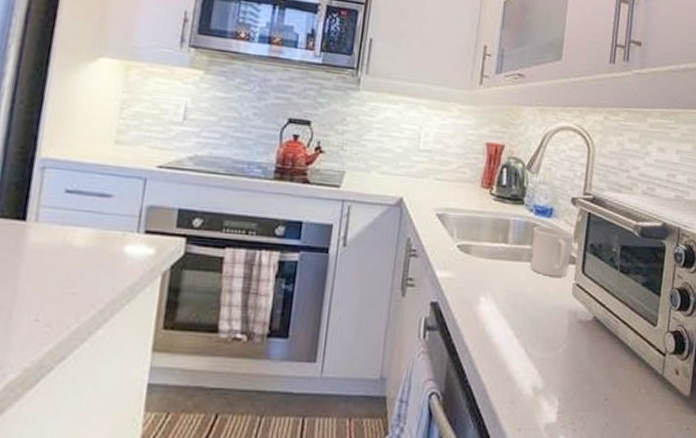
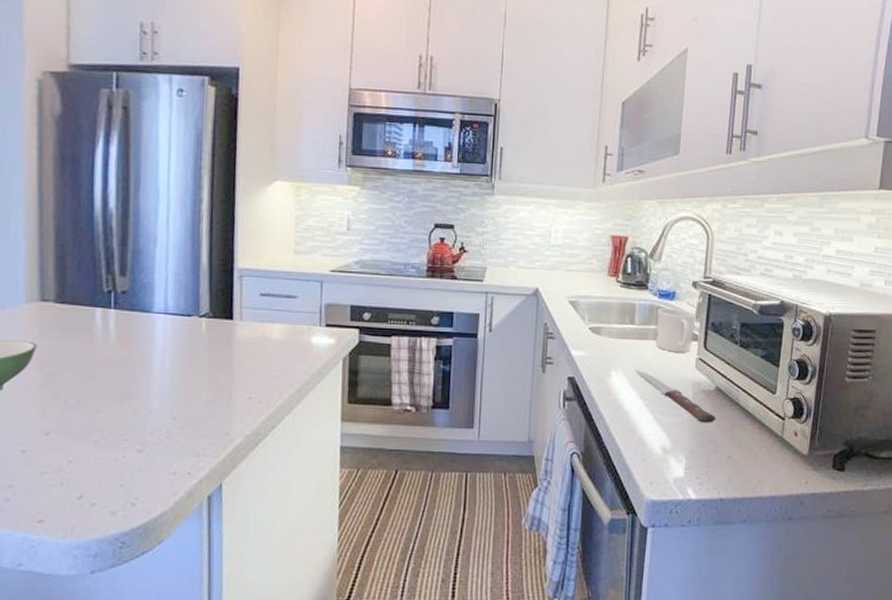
knife: none [505,295,593,359] -> present [634,370,716,423]

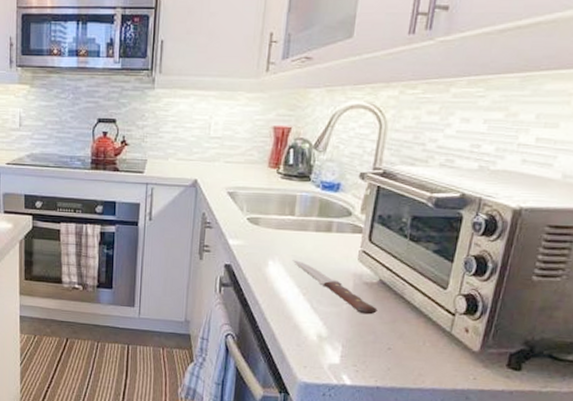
mug: present [655,308,696,353] -> none [315,200,362,245]

